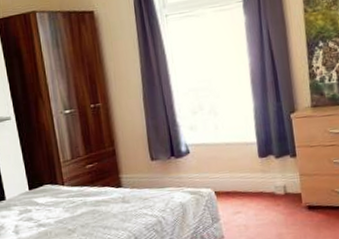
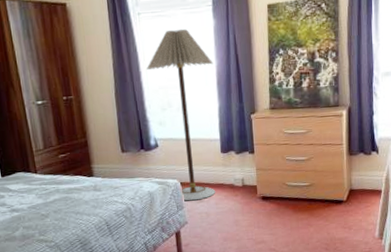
floor lamp: none [176,28,255,213] -> present [147,29,216,201]

